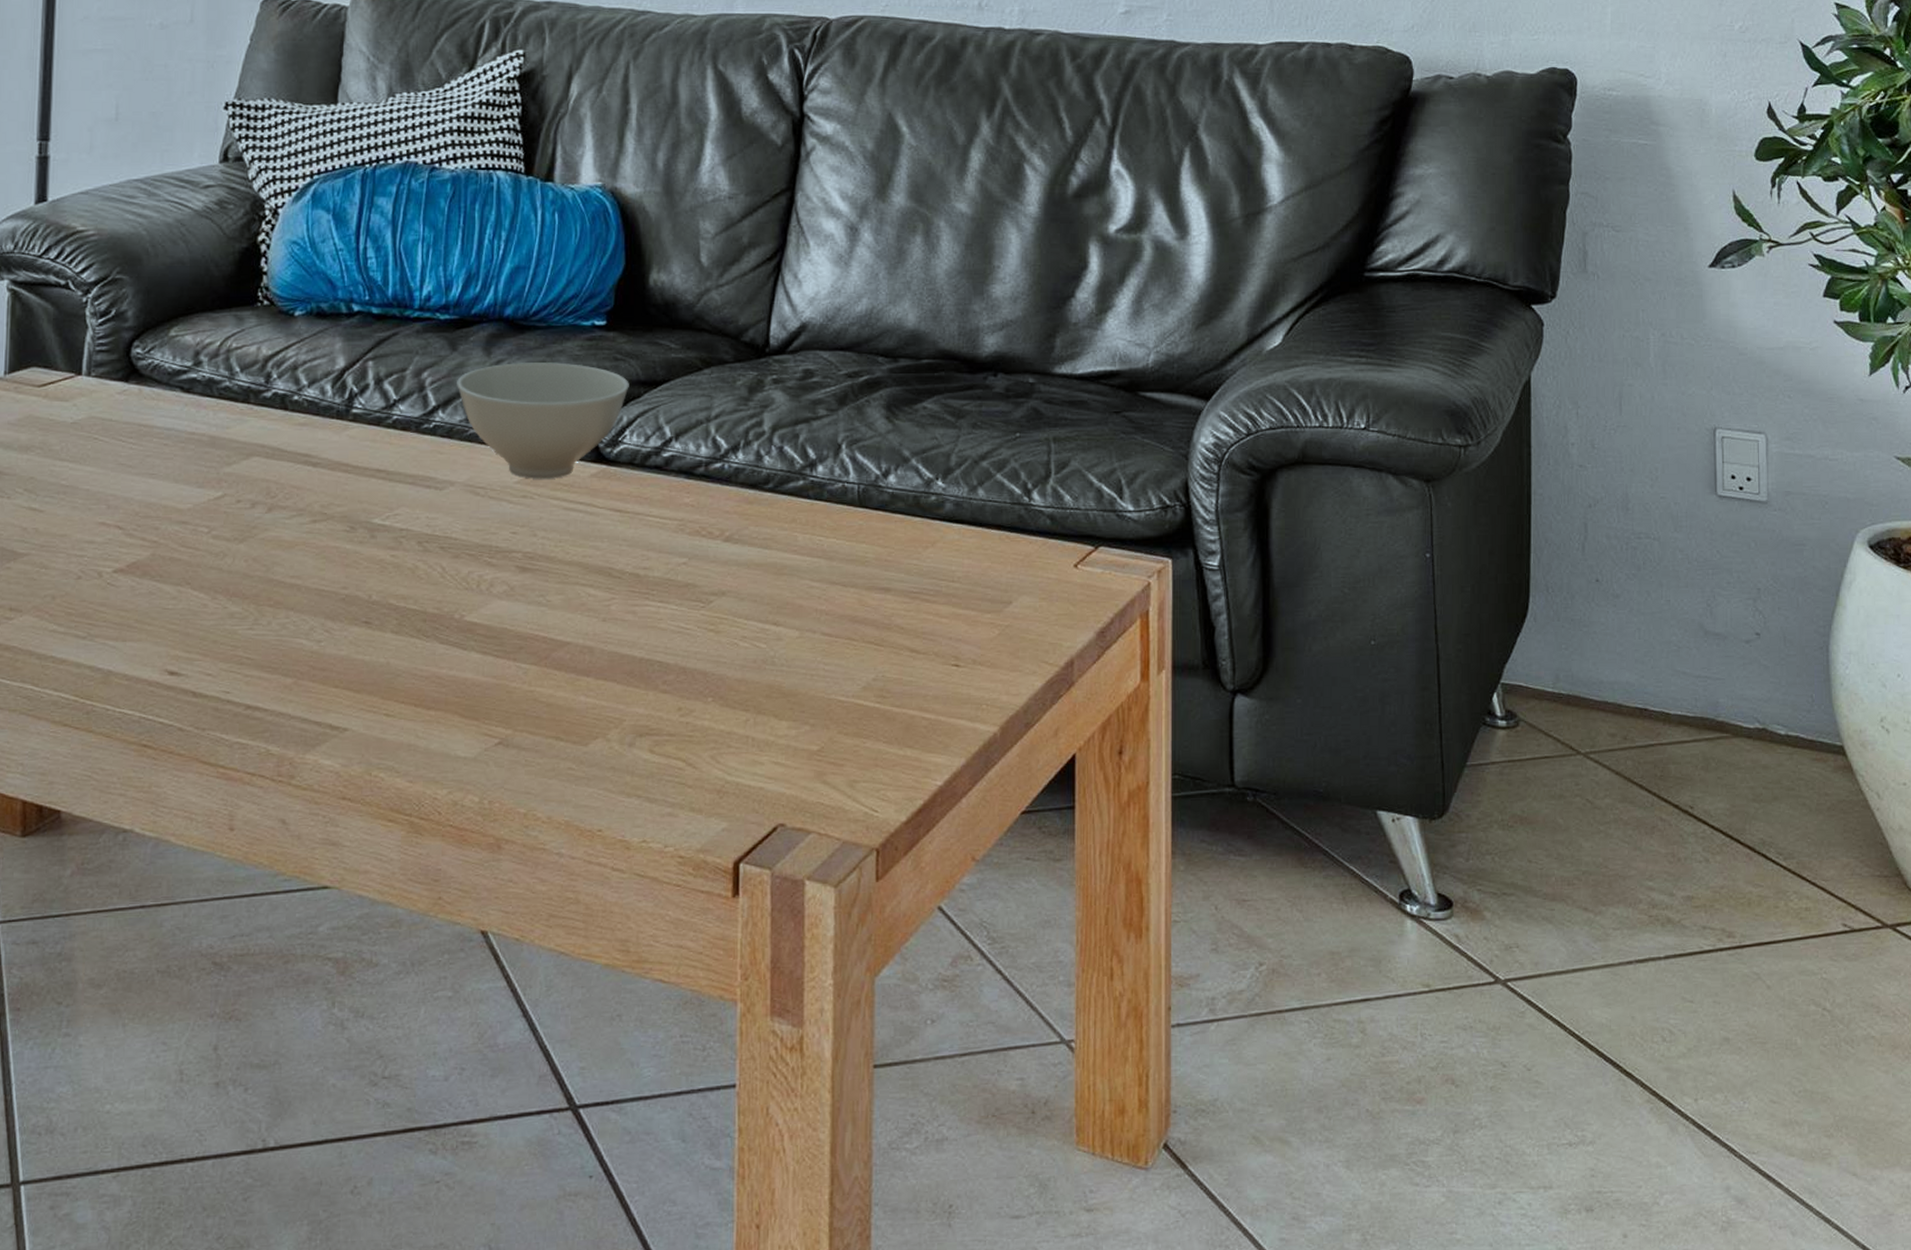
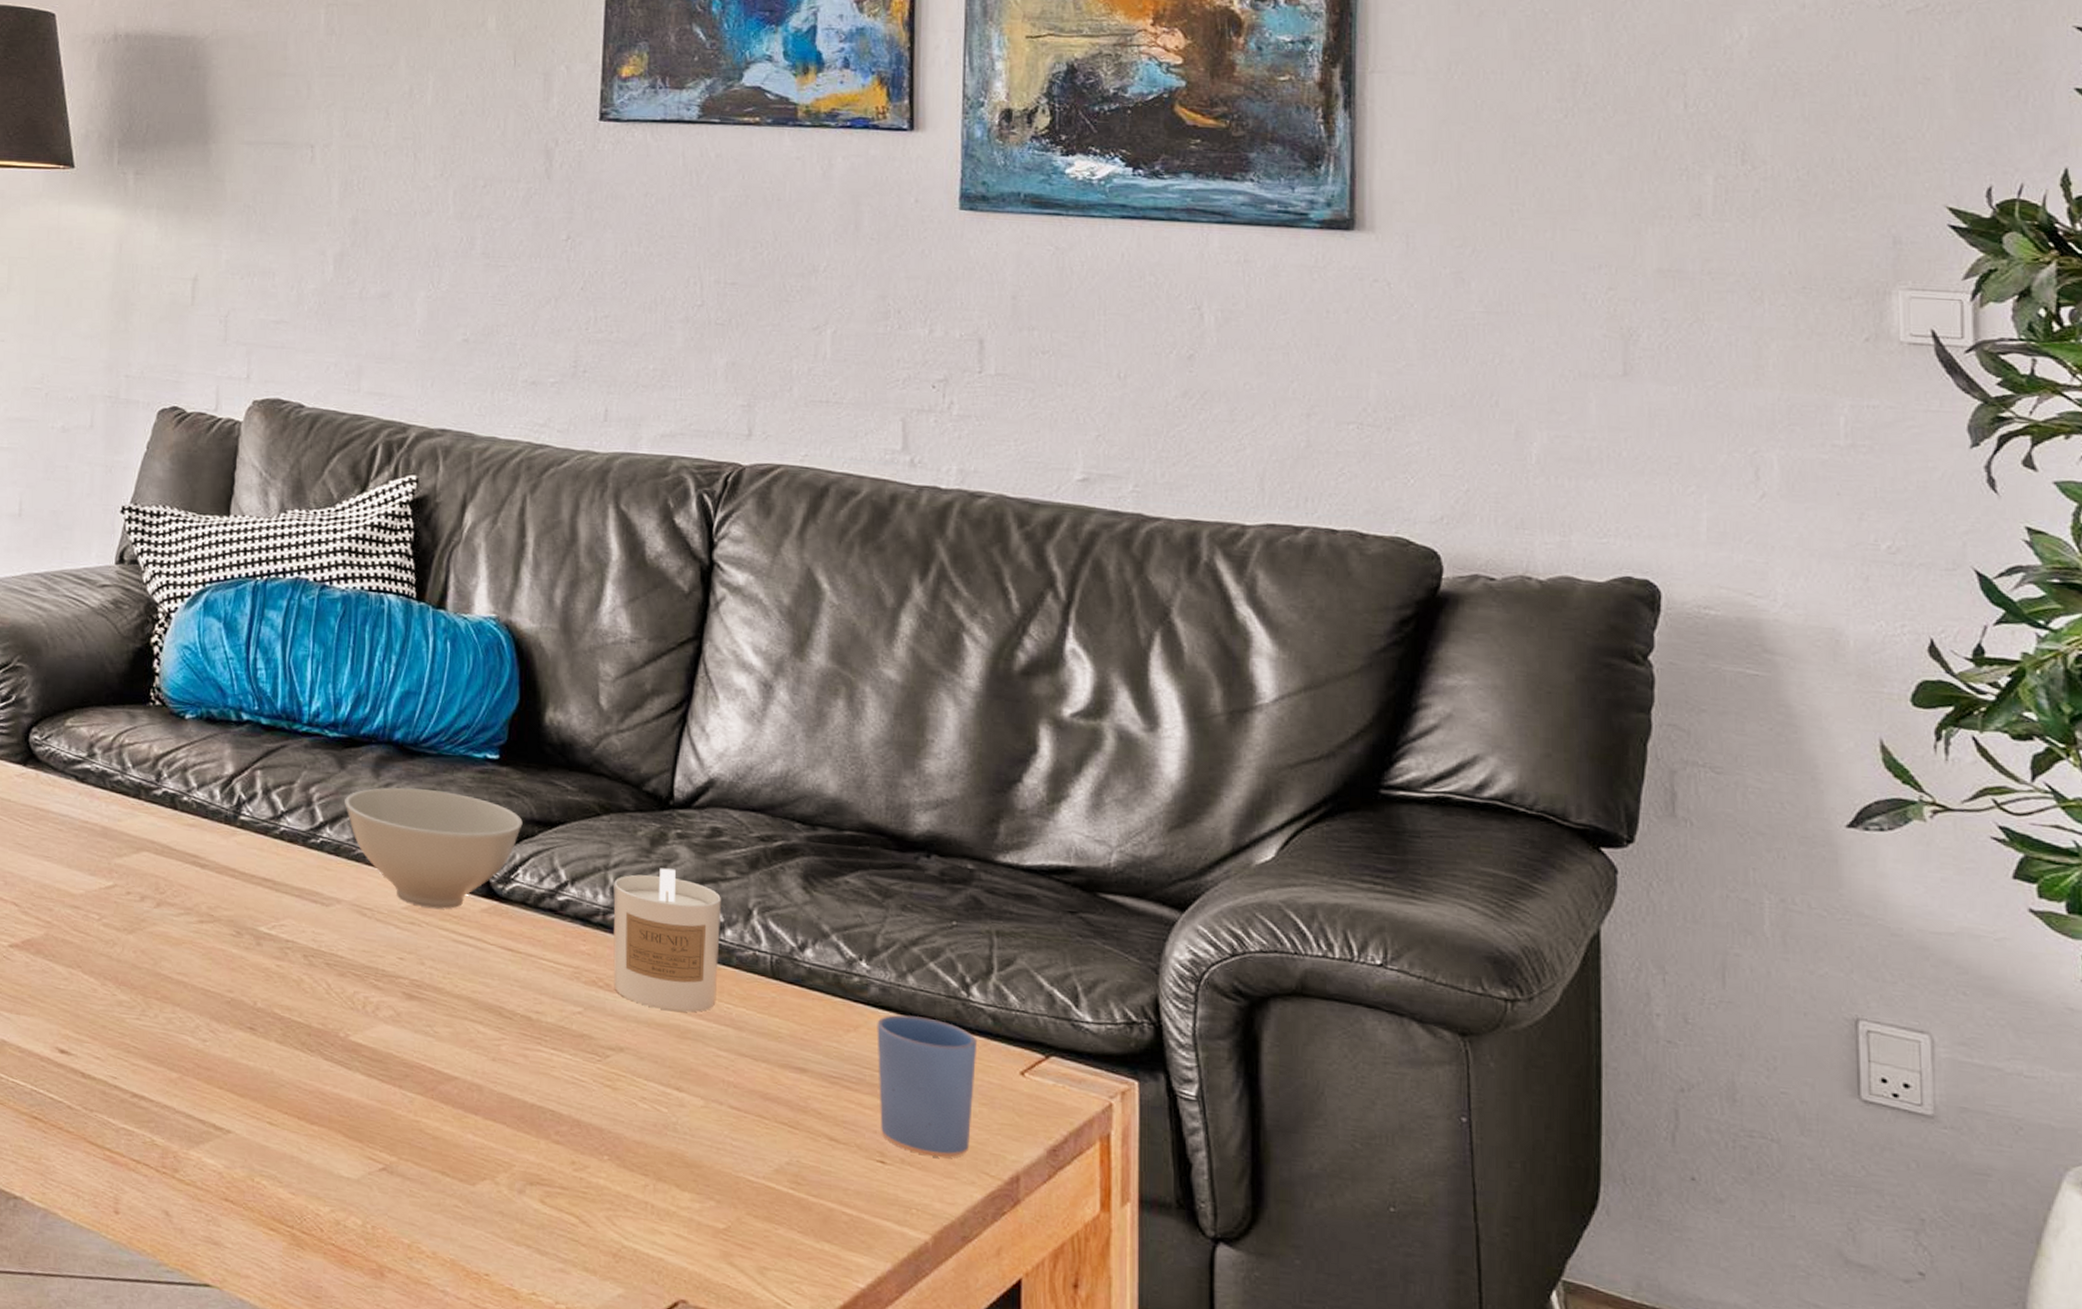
candle: none [714,414,813,550] -> present [613,868,721,1013]
mug: none [951,525,1038,654] -> present [877,1014,978,1158]

